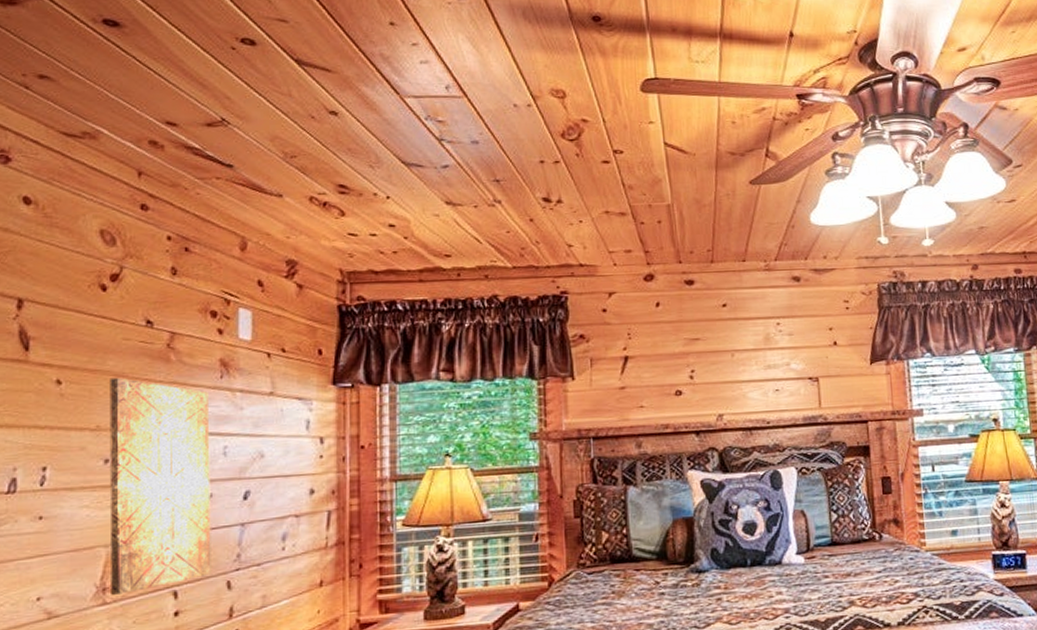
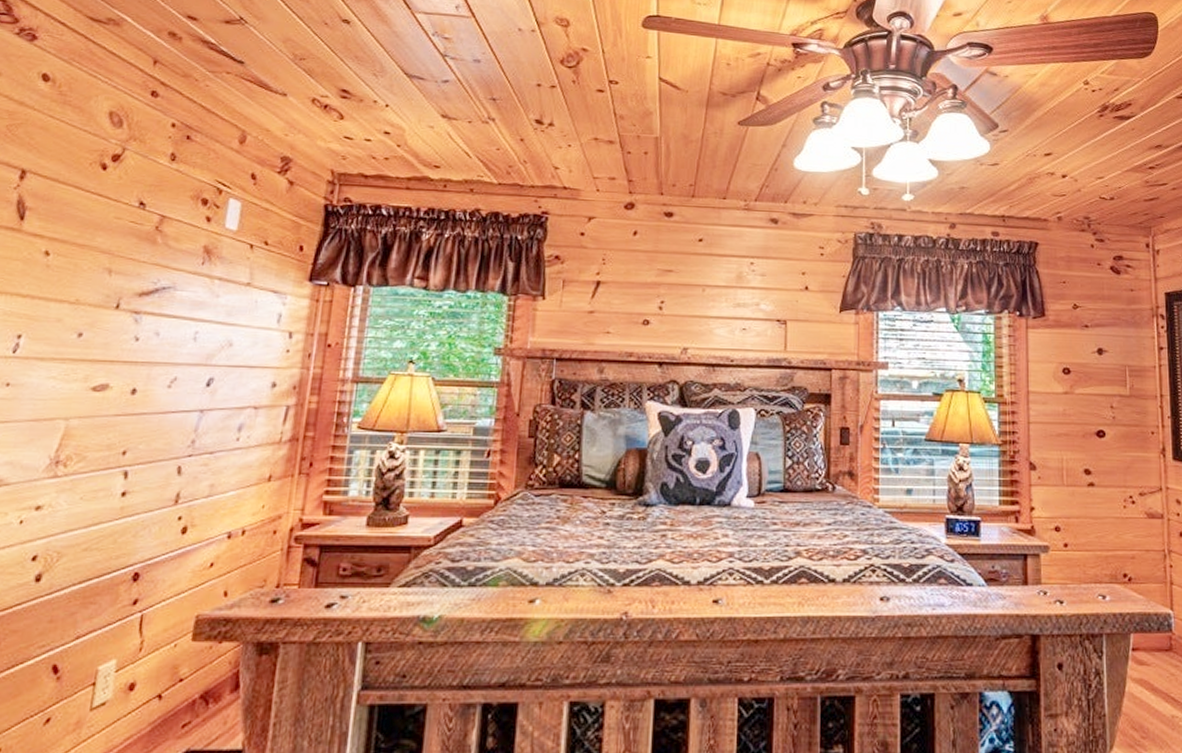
wall art: present [109,377,211,595] -> none [63,254,188,469]

